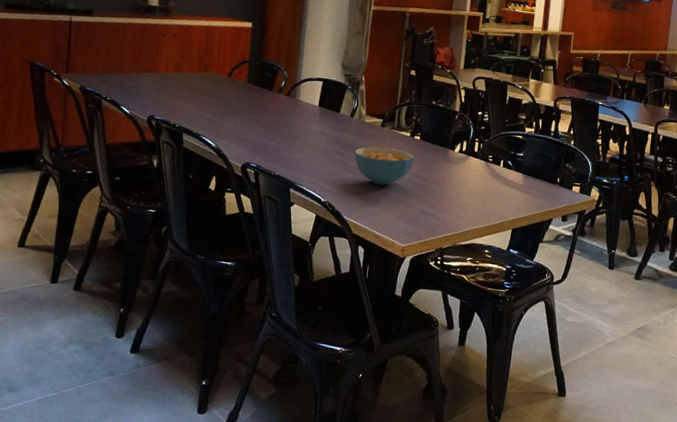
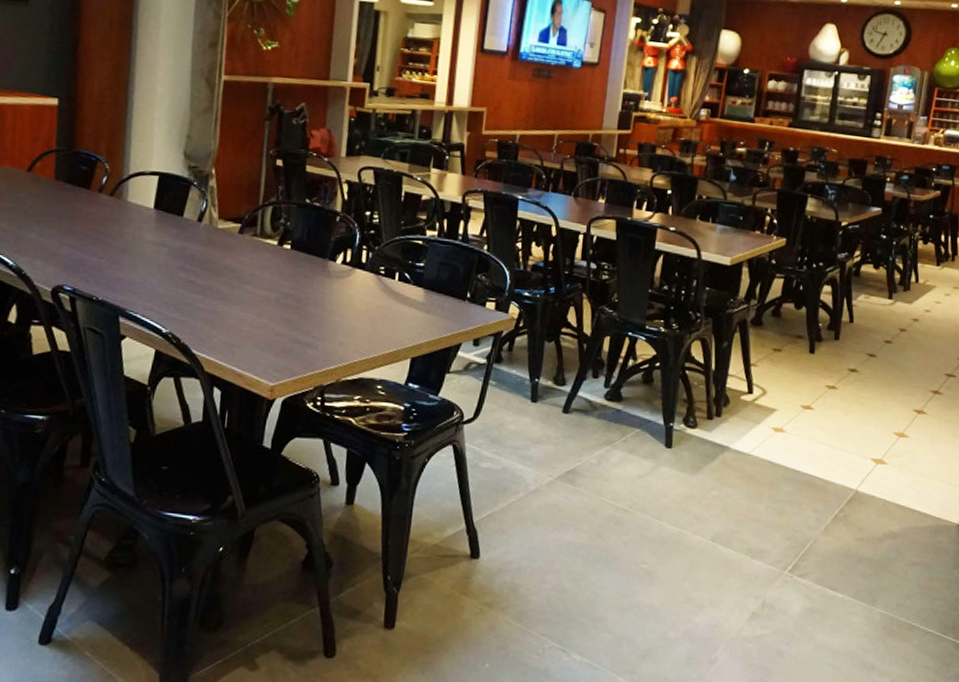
cereal bowl: present [355,146,414,186] -> none [205,259,284,309]

